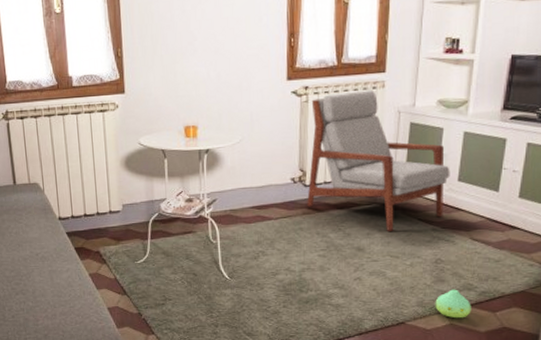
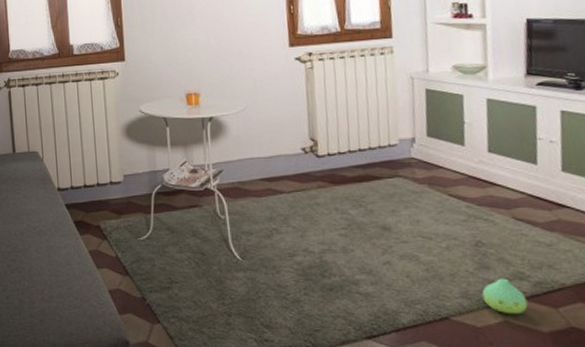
armchair: present [307,88,450,232] -> none [316,54,479,209]

